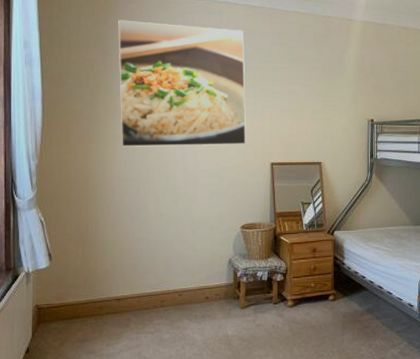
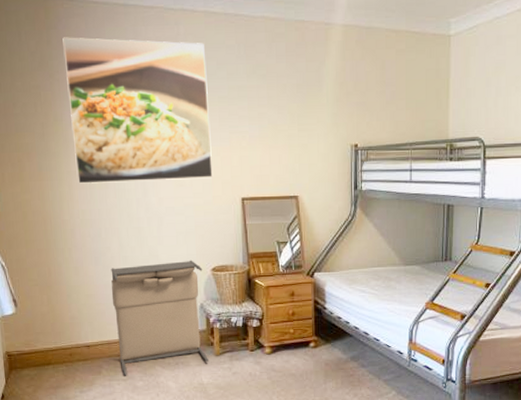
laundry hamper: none [145,218,235,329] -> present [111,260,210,376]

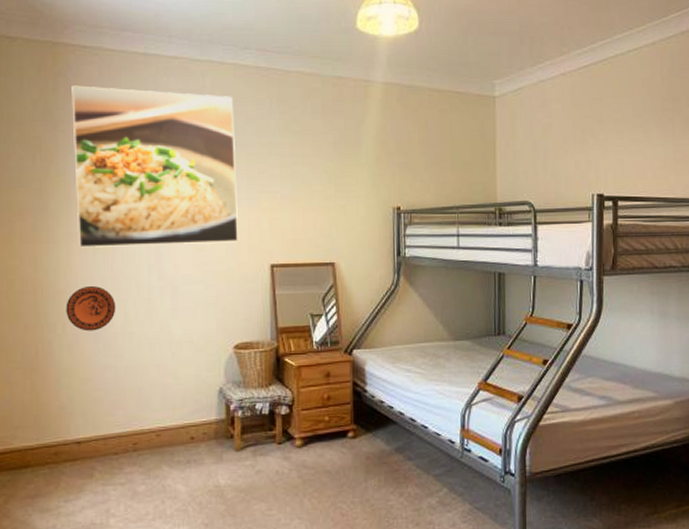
decorative plate: none [70,217,112,256] -> present [66,286,116,332]
laundry hamper: present [111,260,210,376] -> none [111,336,228,479]

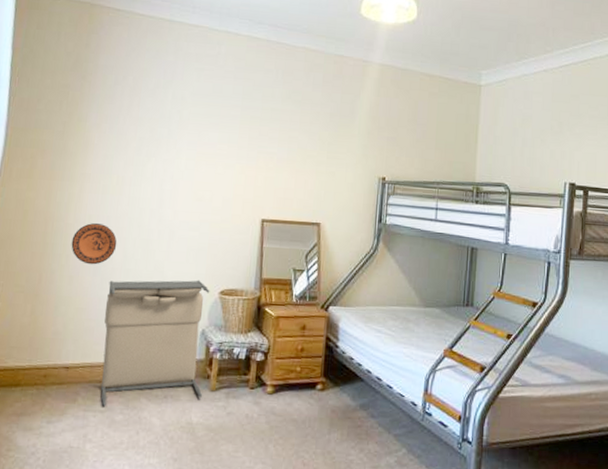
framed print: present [71,85,238,248] -> none [91,42,244,196]
laundry hamper: none [111,336,228,479] -> present [100,280,210,407]

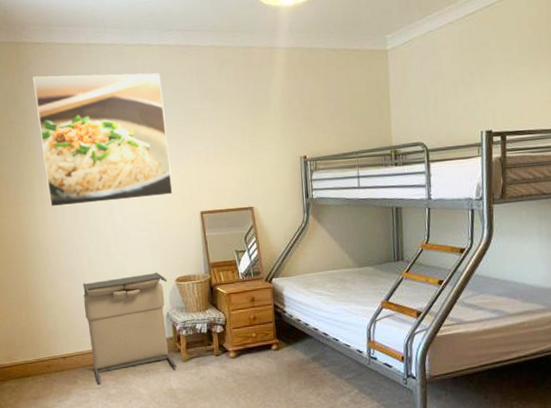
decorative plate: present [71,223,117,265] -> none [45,237,83,273]
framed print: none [91,42,244,196] -> present [33,73,173,207]

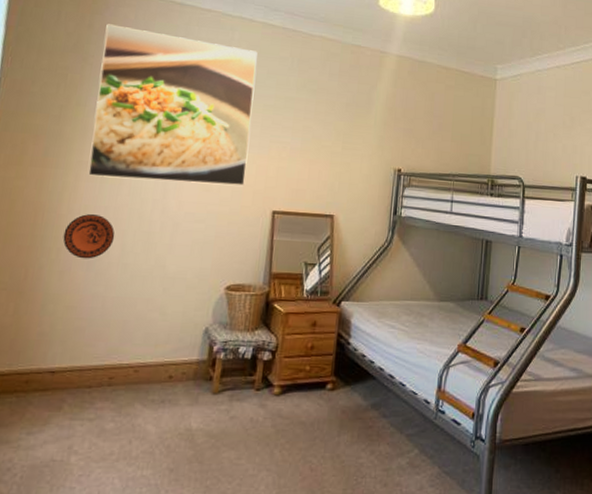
decorative plate: none [45,237,83,273] -> present [63,214,115,259]
laundry hamper: present [82,272,178,385] -> none [90,274,215,415]

